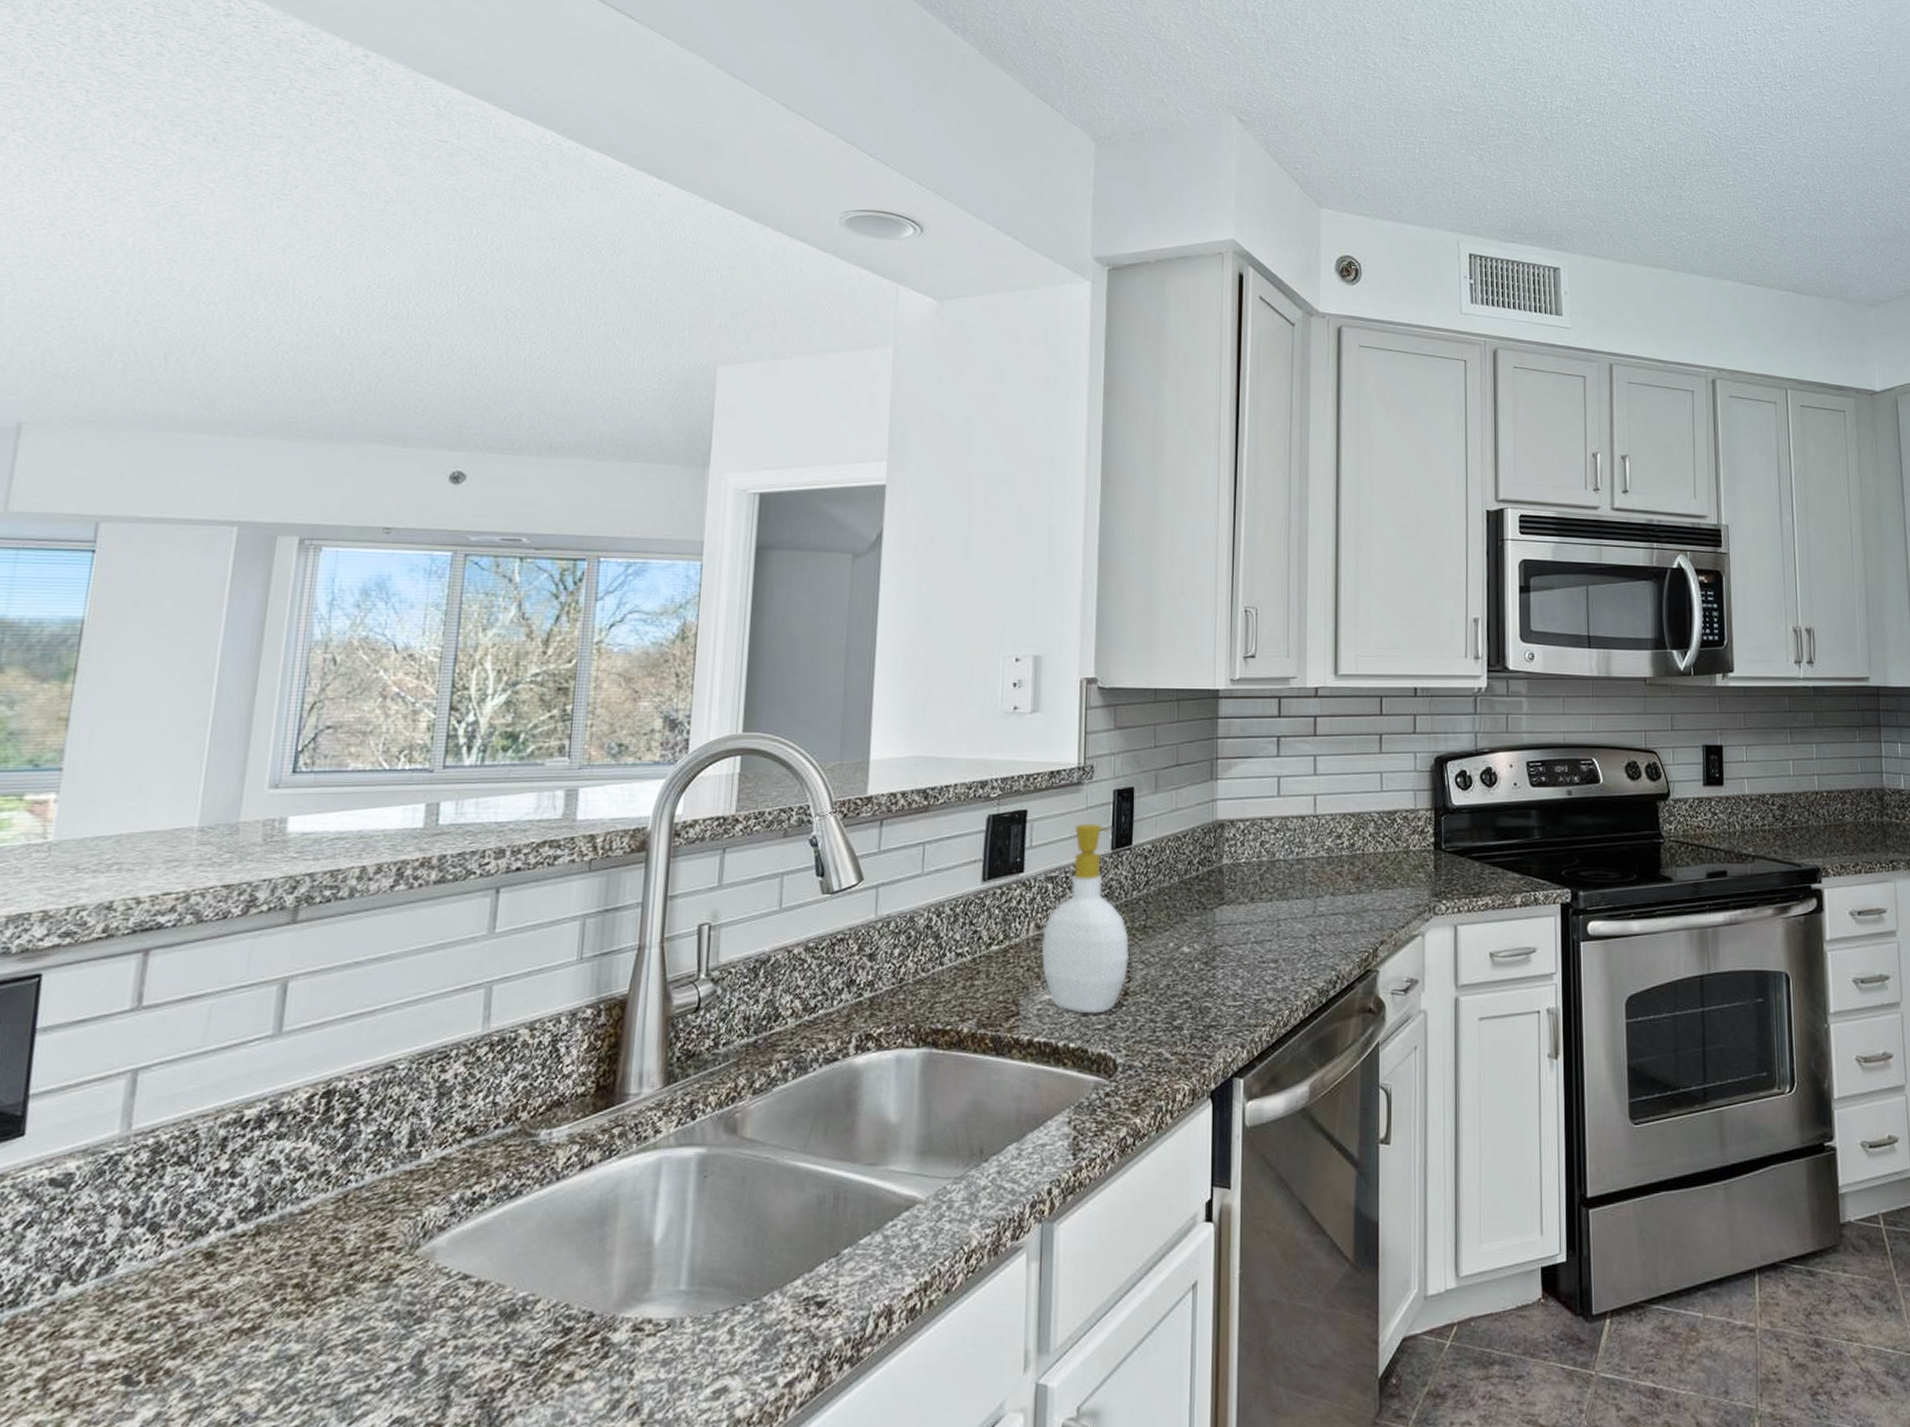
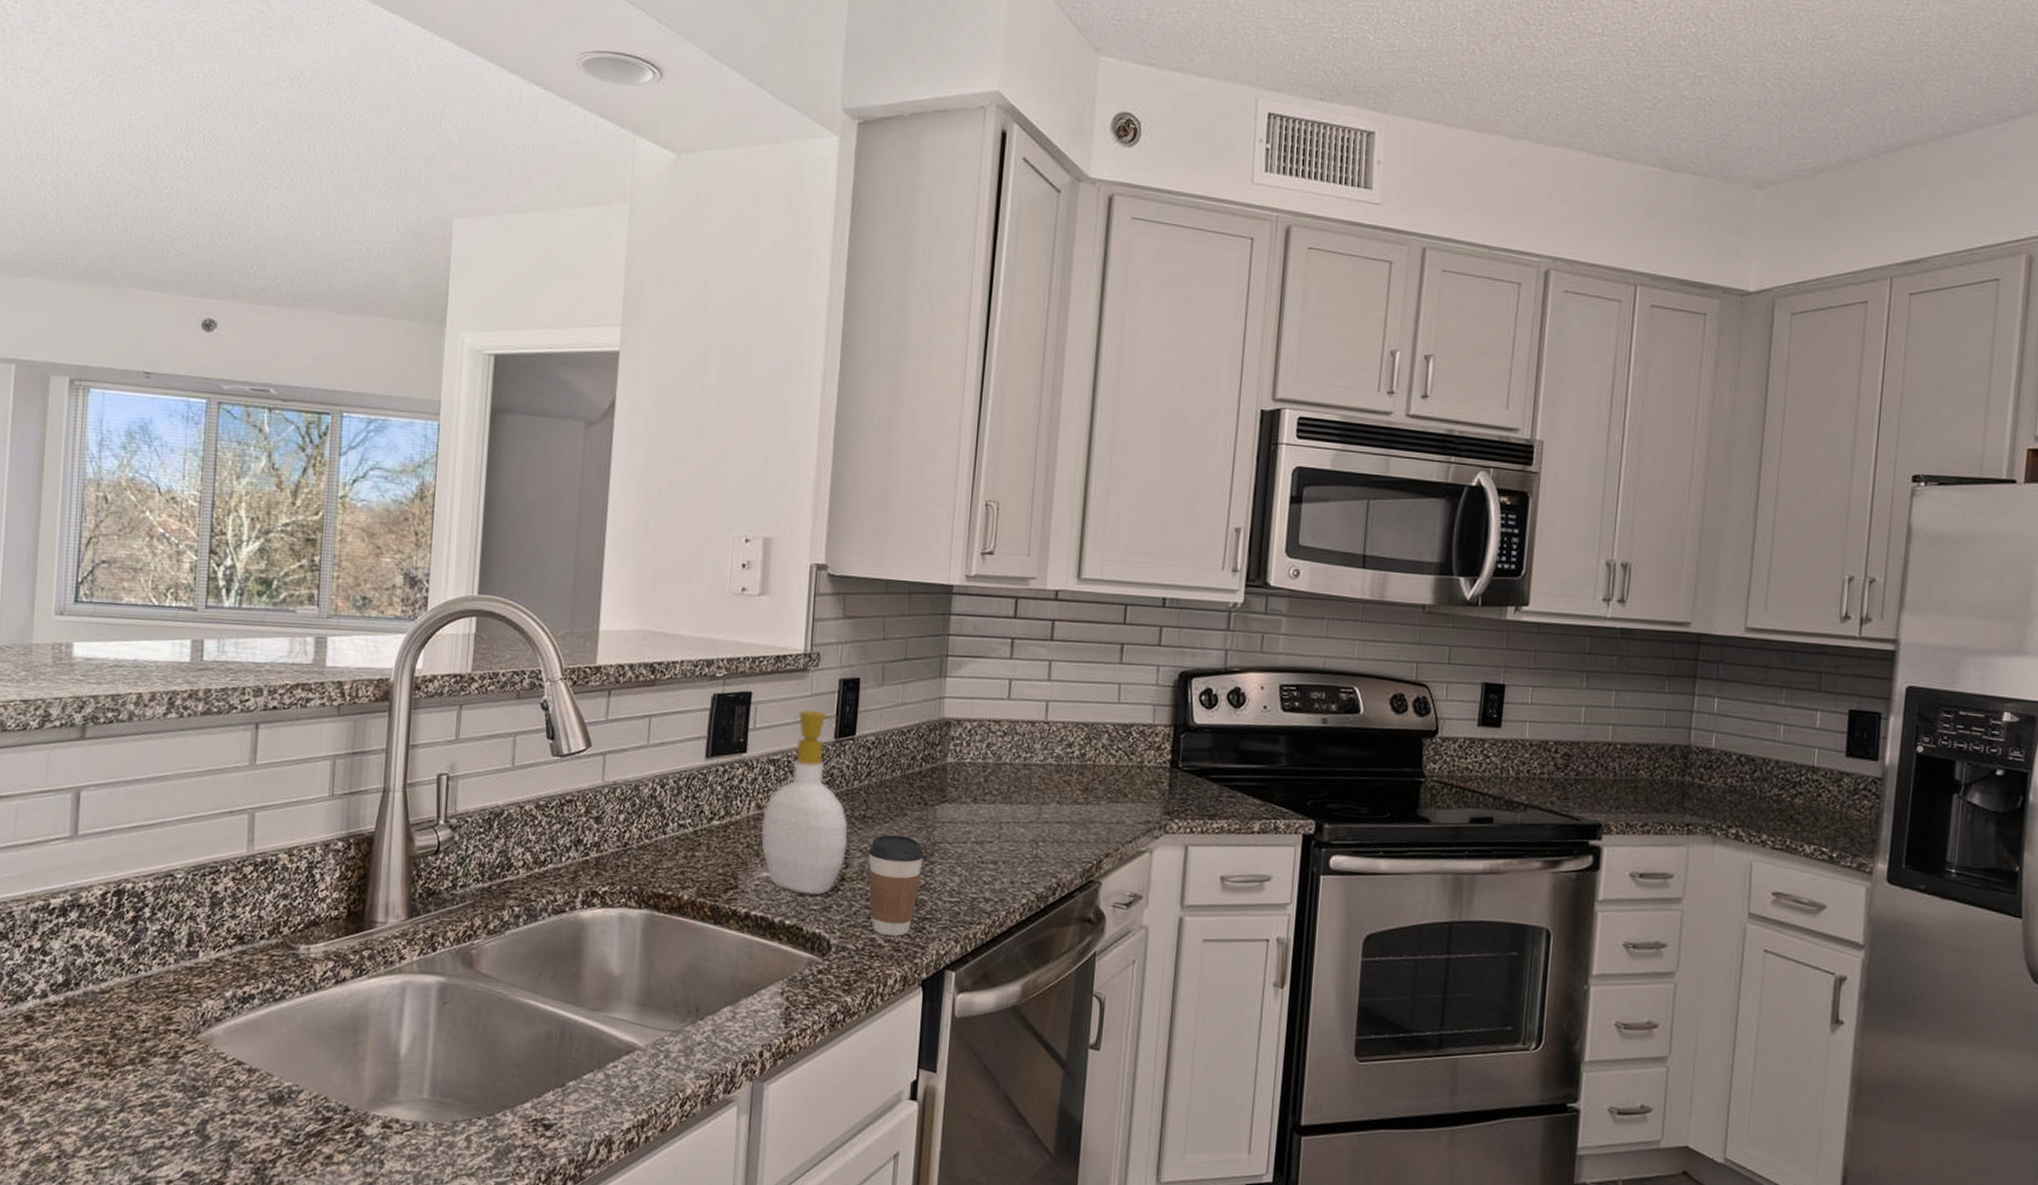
coffee cup: none [1150,942,1207,1048] -> present [868,834,925,936]

